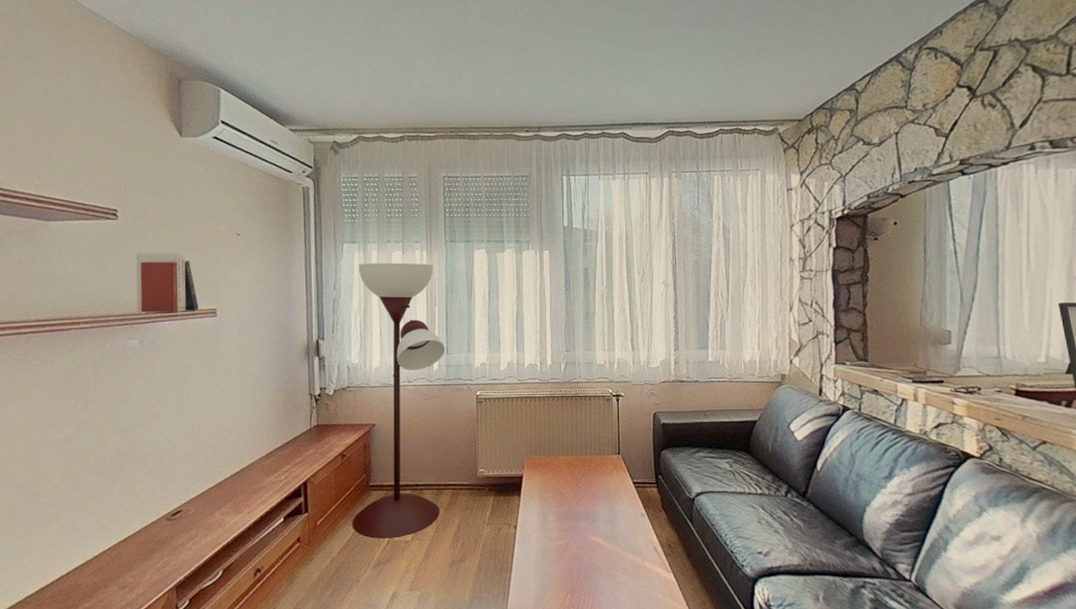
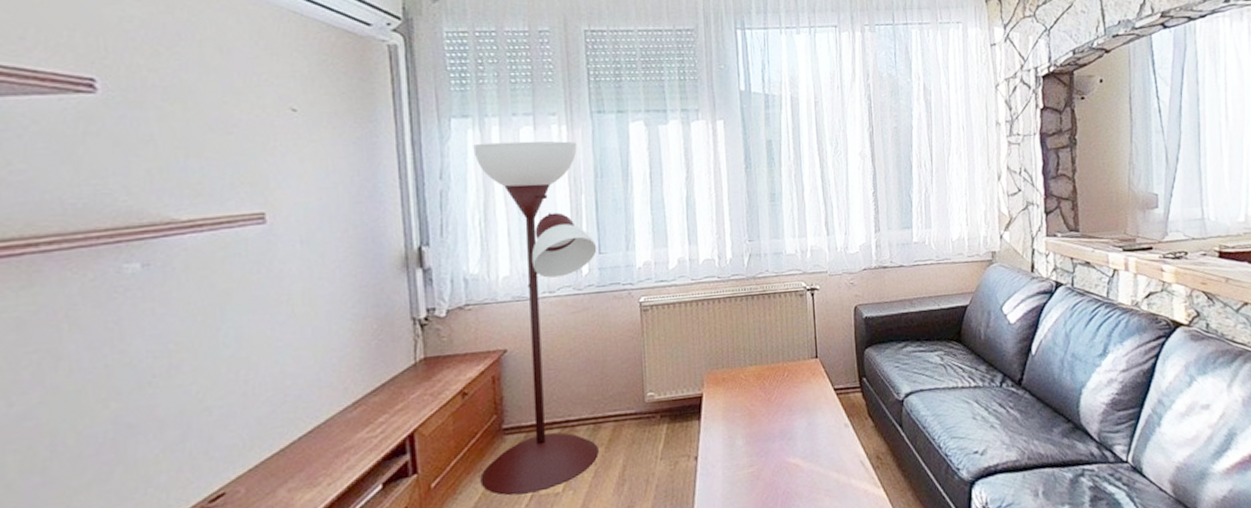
books: present [135,253,199,312] -> none [129,137,237,224]

